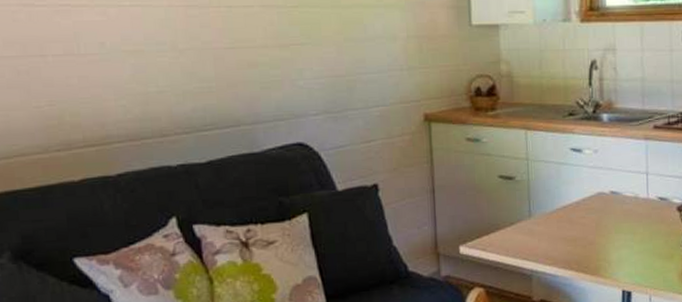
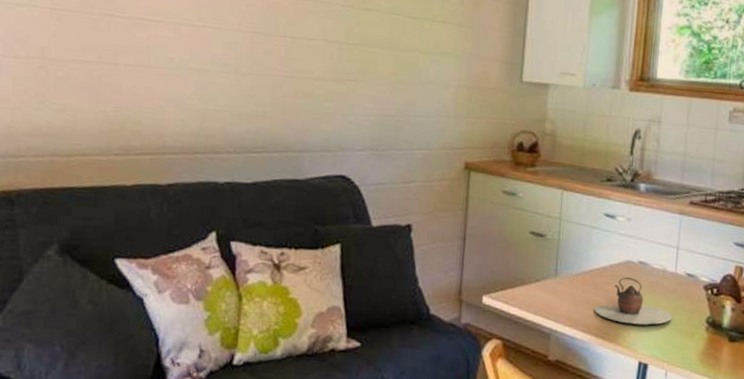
teapot: none [572,208,650,255] -> present [594,277,673,325]

